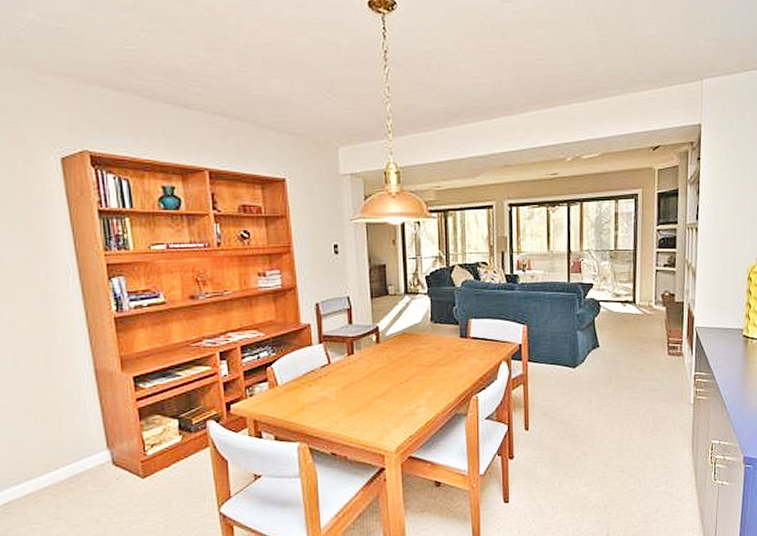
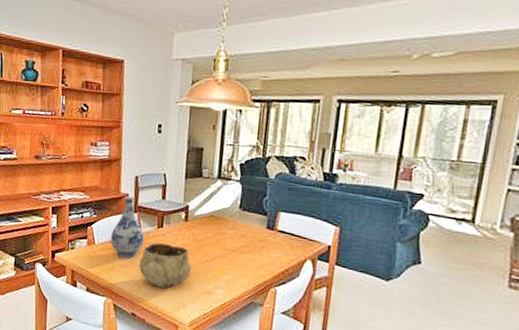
vase: none [295,326,335,395] -> present [110,196,145,259]
decorative bowl: none [332,370,391,419] -> present [139,242,192,288]

